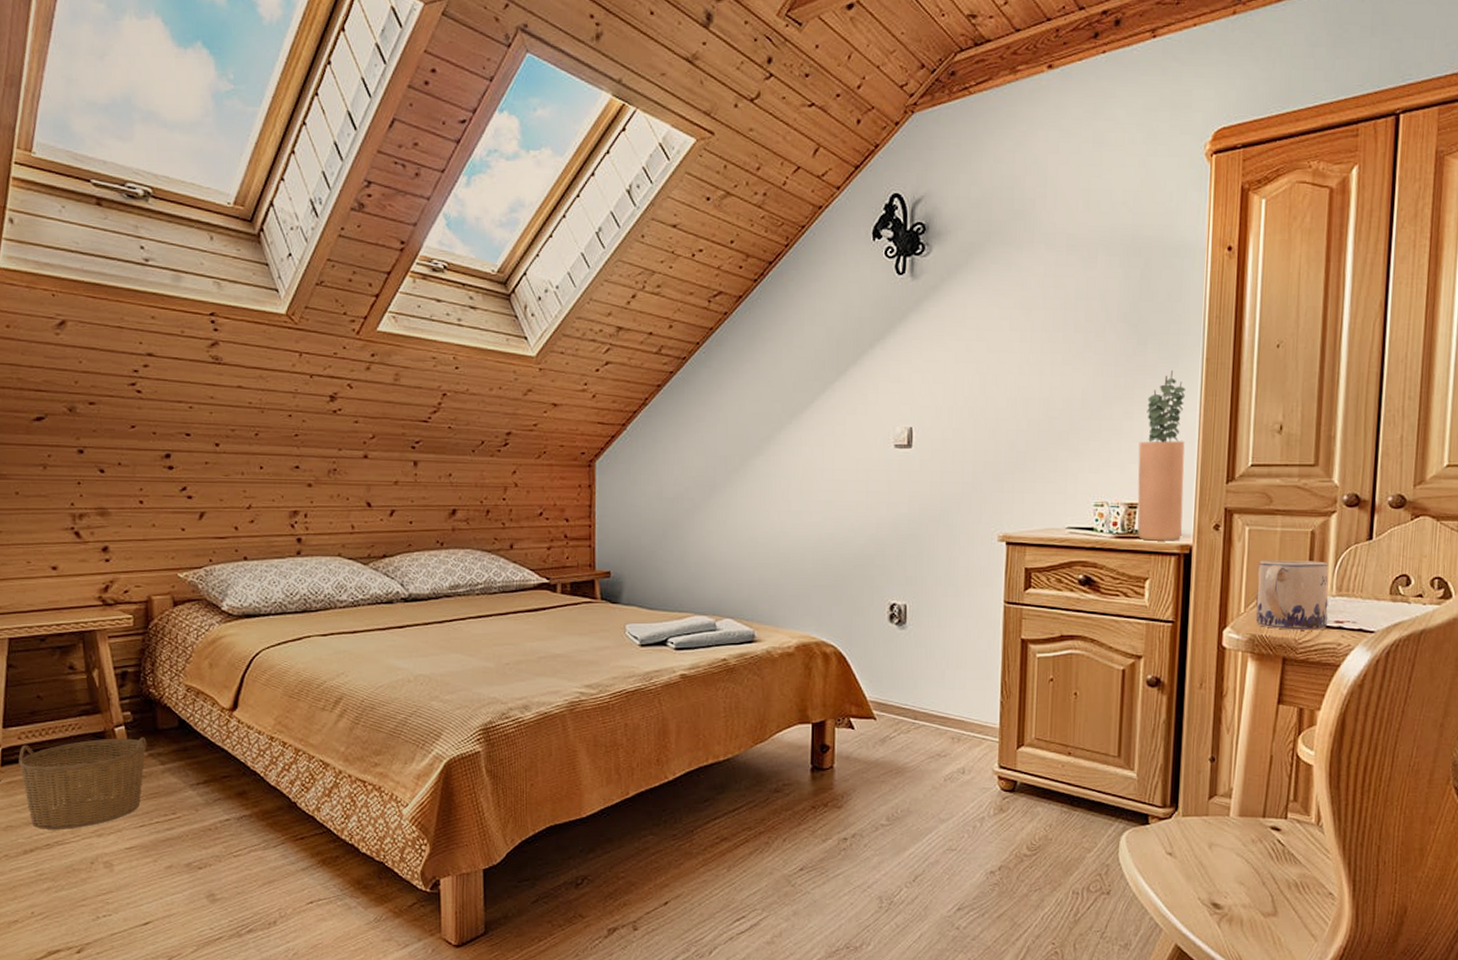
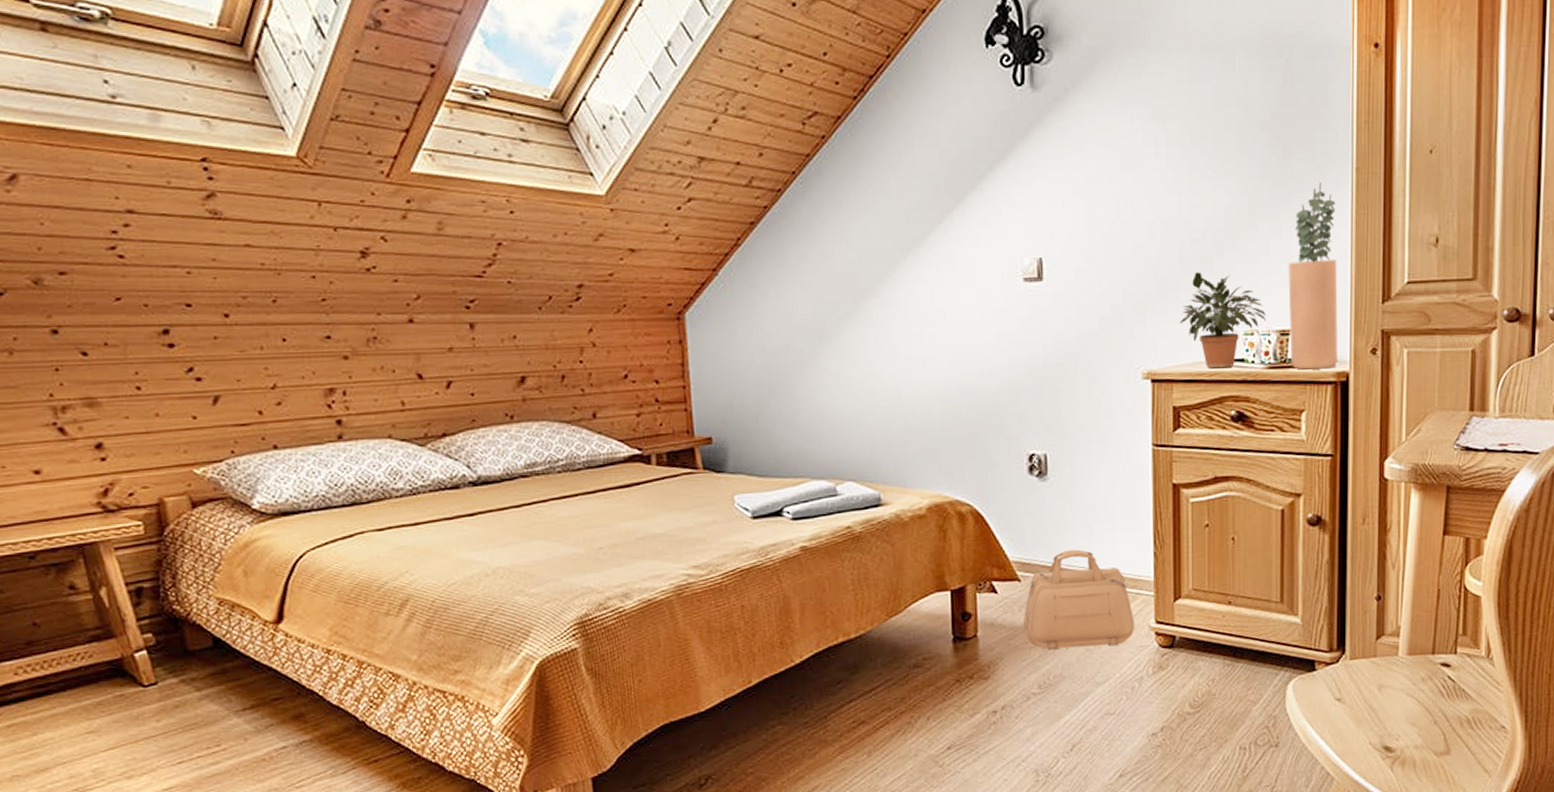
basket: present [18,737,147,829] -> none [17,661,177,776]
handbag: none [877,694,980,786] -> present [1024,549,1135,650]
potted plant: none [1035,446,1116,536] -> present [1180,272,1266,369]
mug: present [1255,560,1329,631] -> none [1416,381,1492,457]

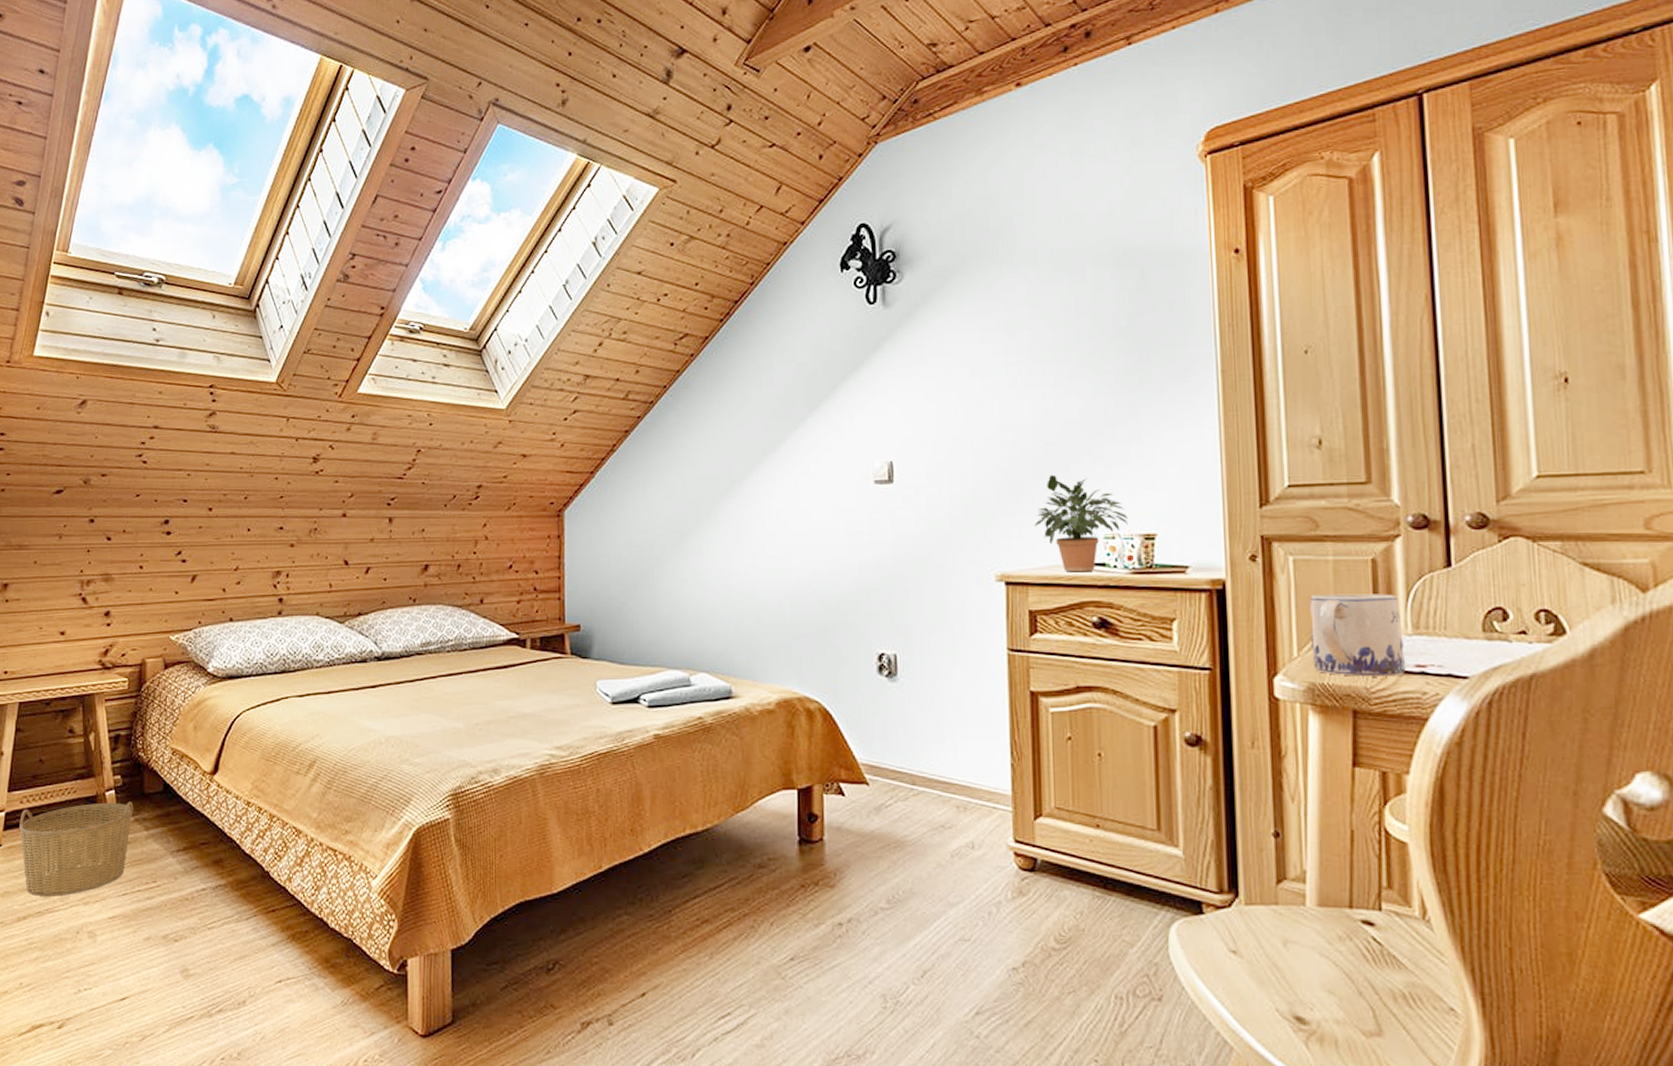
basket: none [17,661,177,776] -> present [19,801,134,896]
handbag: present [1024,549,1135,650] -> none [872,755,992,862]
vase: present [1288,181,1338,370] -> none [1150,384,1211,576]
mug: none [1416,381,1492,457] -> present [1310,594,1407,677]

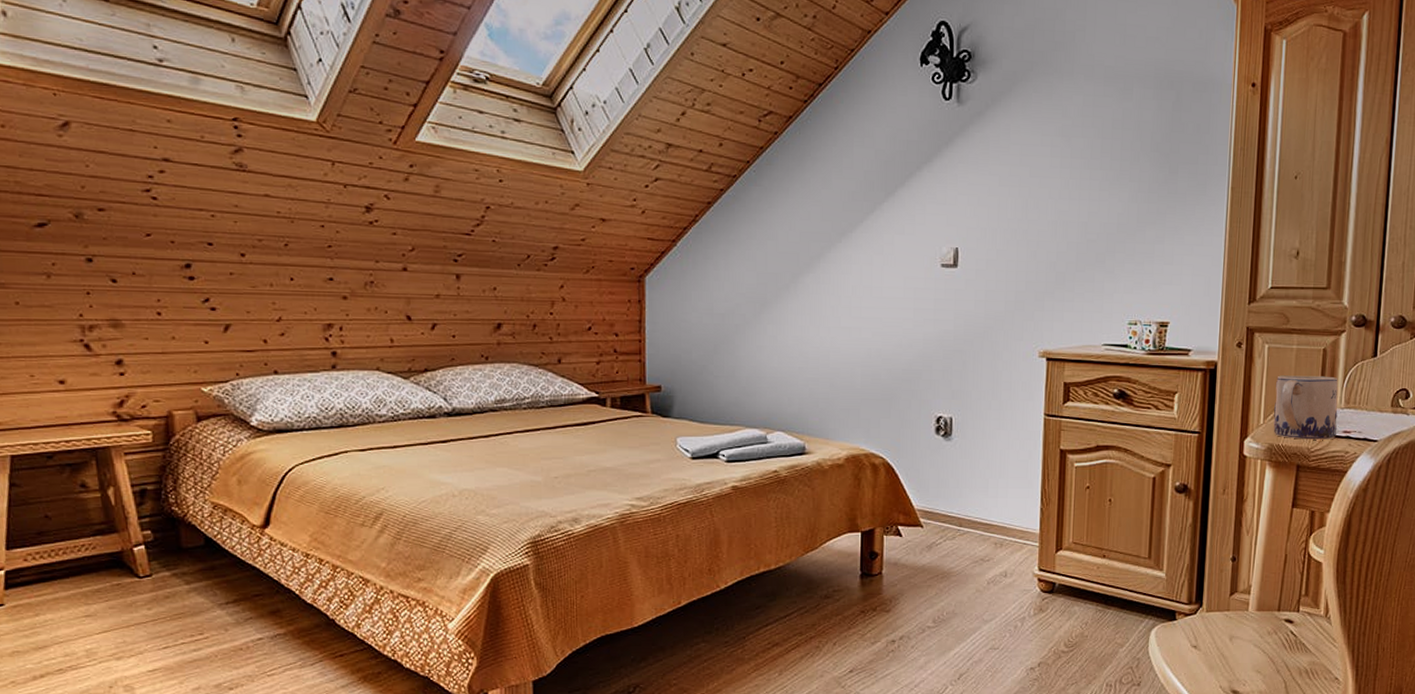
basket: present [19,801,134,896] -> none [25,556,170,654]
potted plant: present [1034,474,1128,573] -> none [1074,268,1148,352]

